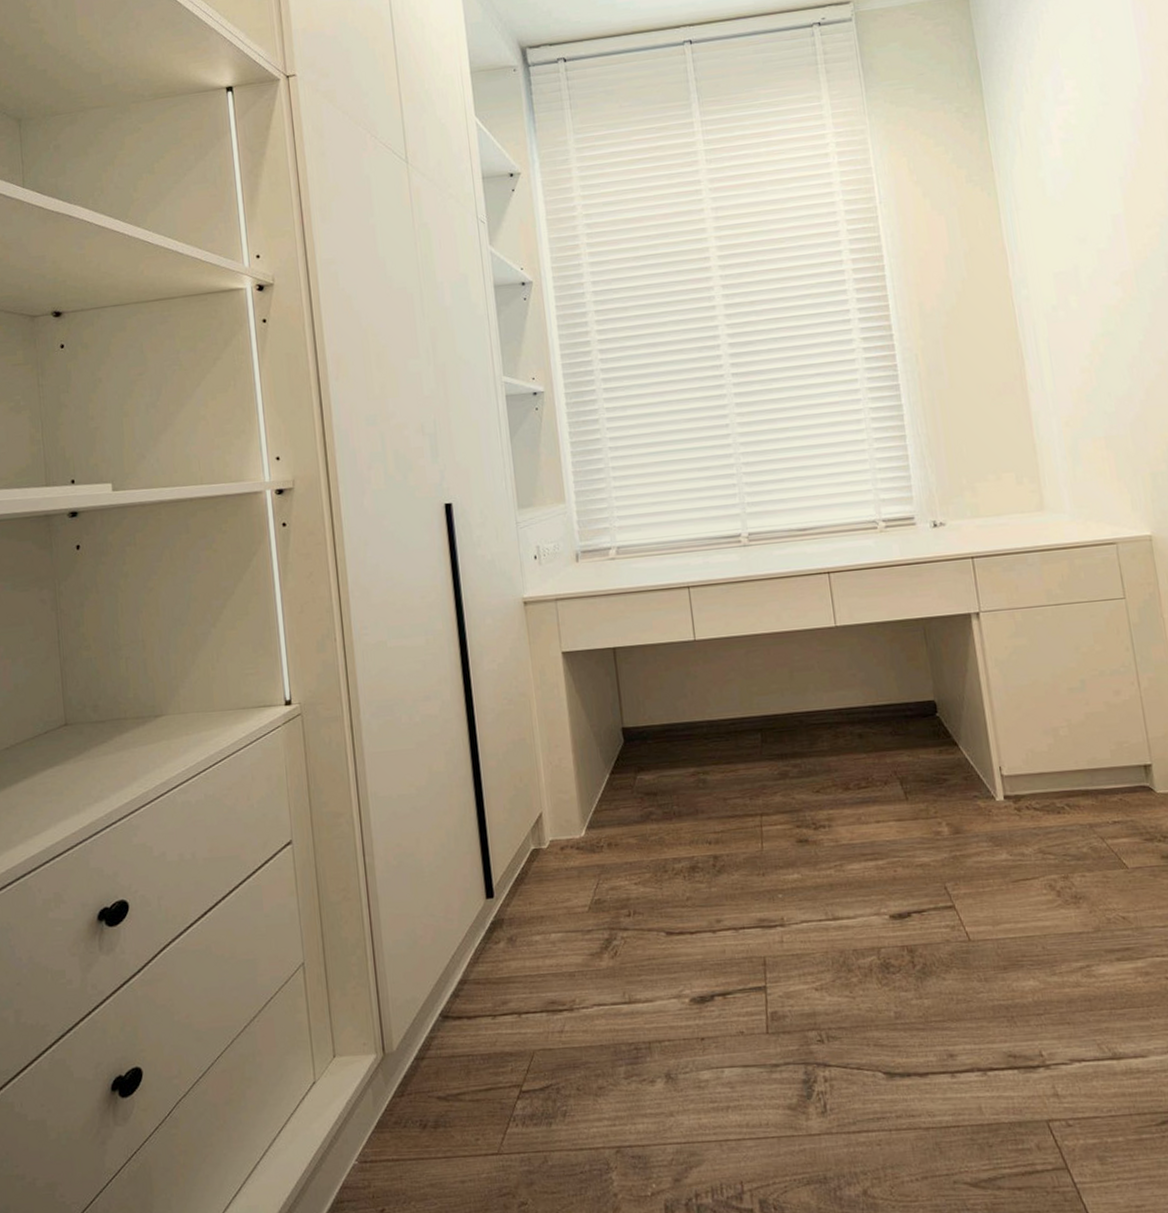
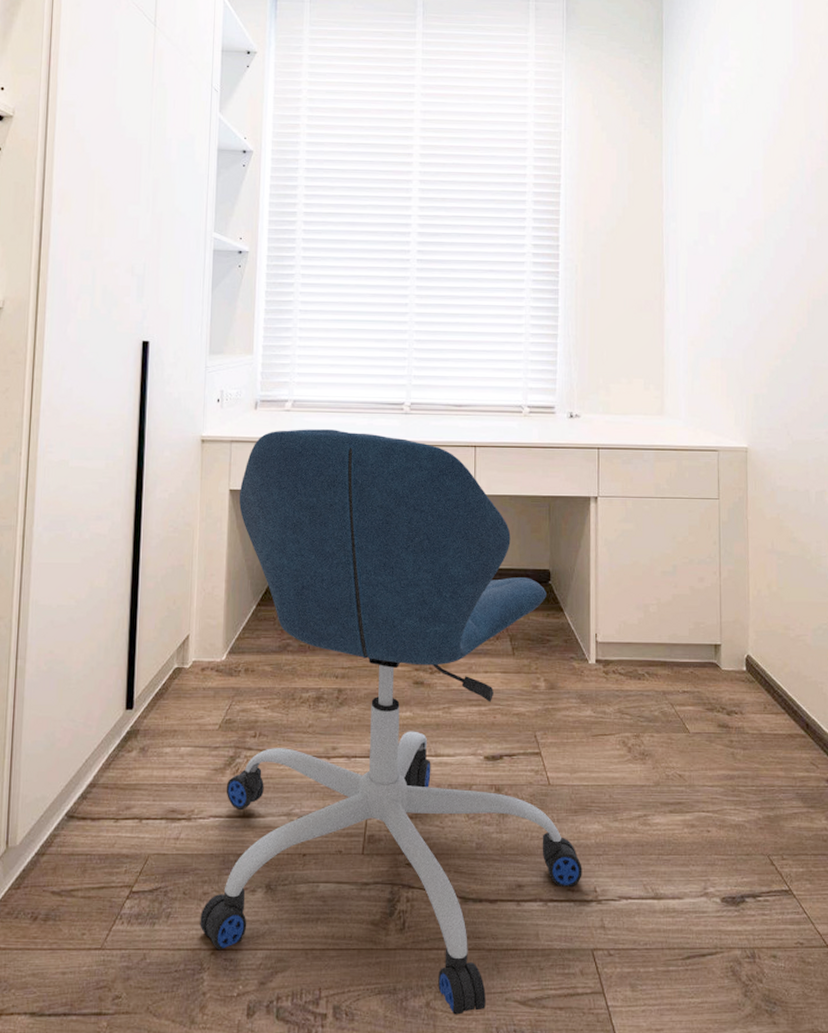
office chair: none [573,572,1023,1202] -> present [200,429,582,1015]

